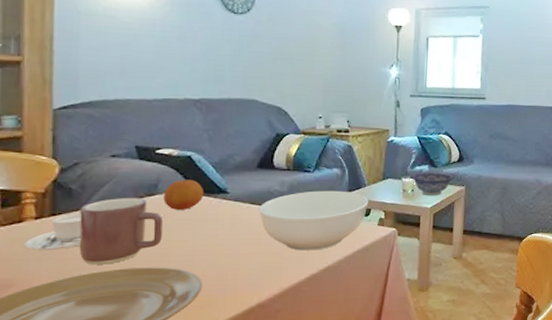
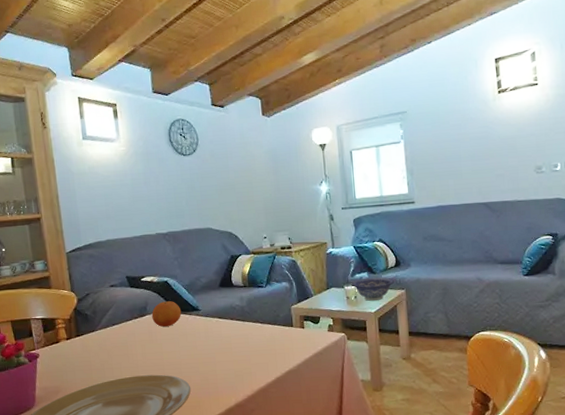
teacup: present [24,213,82,250] -> none [62,333,100,364]
mug: present [79,197,163,265] -> none [95,318,156,374]
bowl: present [258,190,369,251] -> none [225,302,317,357]

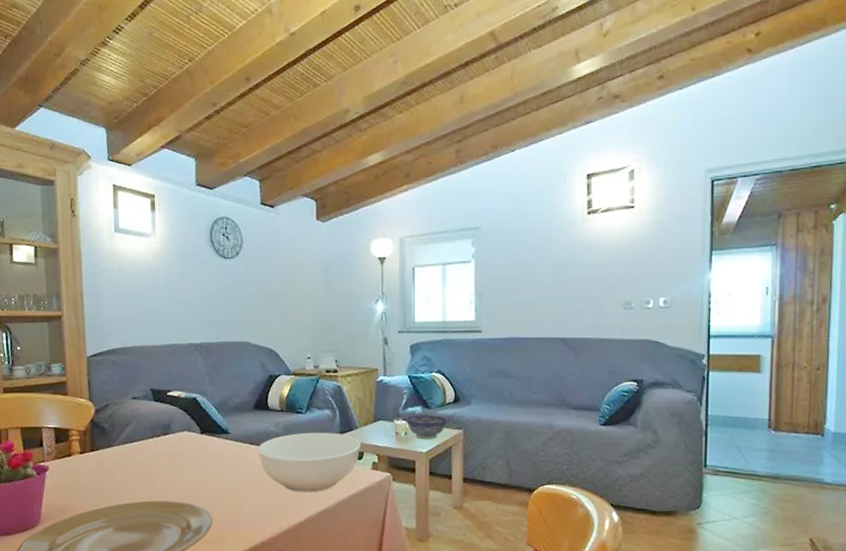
fruit: present [152,301,182,327] -> none [176,420,209,448]
bowl: none [225,302,317,357] -> present [257,432,361,492]

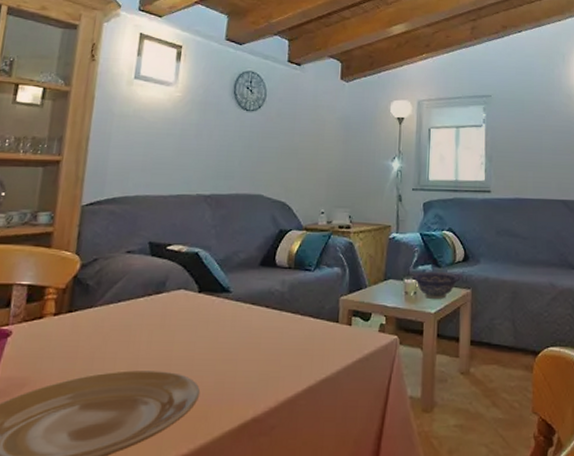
bowl: present [257,432,361,492] -> none [258,291,370,358]

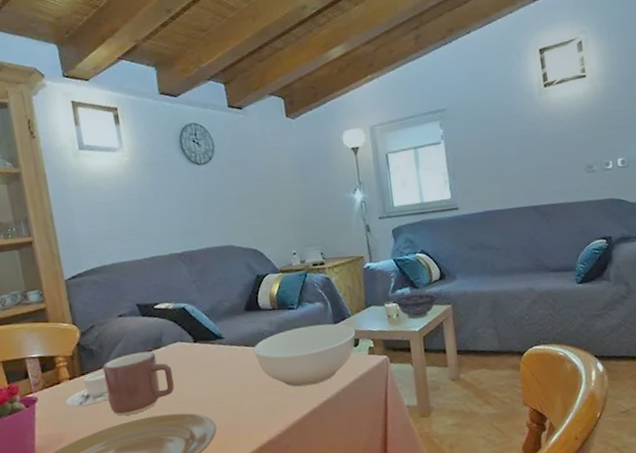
teacup: none [41,310,95,348] -> present [65,370,109,407]
mug: none [88,294,168,366] -> present [103,351,175,416]
bowl: none [258,291,370,358] -> present [253,323,356,387]

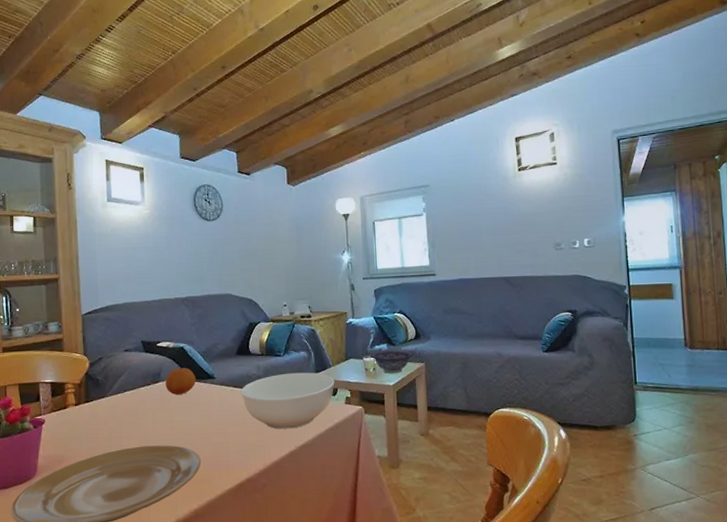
teacup: present [65,370,109,407] -> none [69,399,108,431]
mug: present [103,351,175,416] -> none [106,384,168,443]
fruit: none [168,329,203,359] -> present [165,368,196,395]

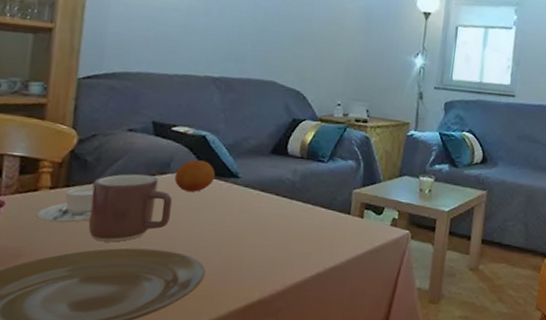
teacup: none [69,399,108,431] -> present [37,186,94,223]
mug: none [106,384,168,443] -> present [88,173,172,243]
bowl: present [240,372,335,429] -> none [268,182,383,247]
decorative bowl: present [370,349,413,373] -> none [428,171,476,198]

